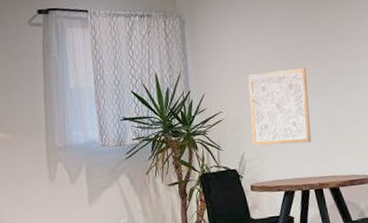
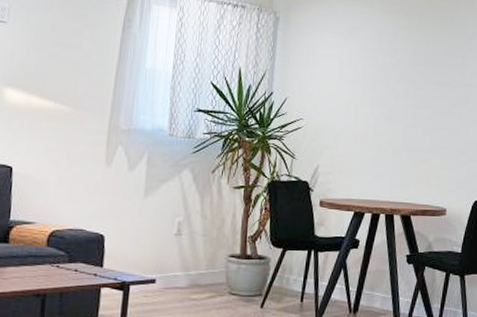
wall art: present [247,67,312,146] -> none [329,85,395,165]

